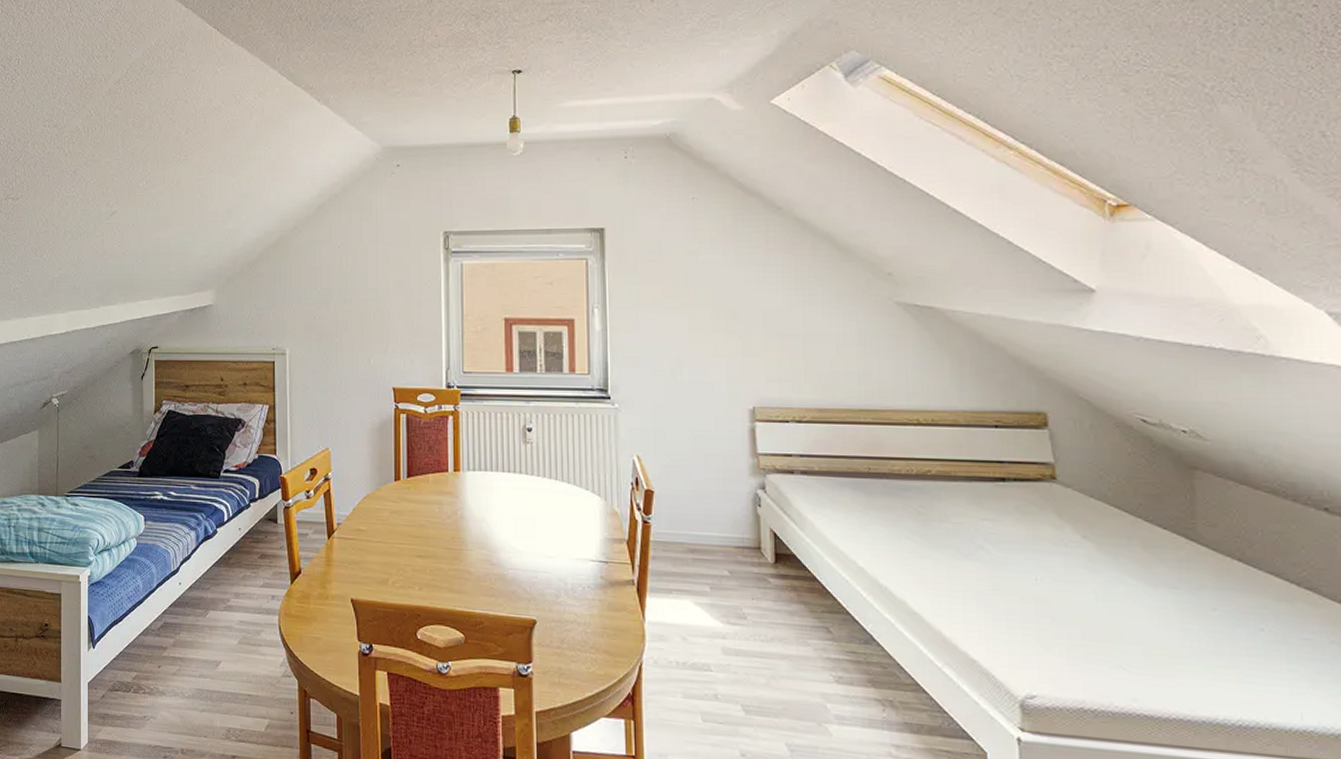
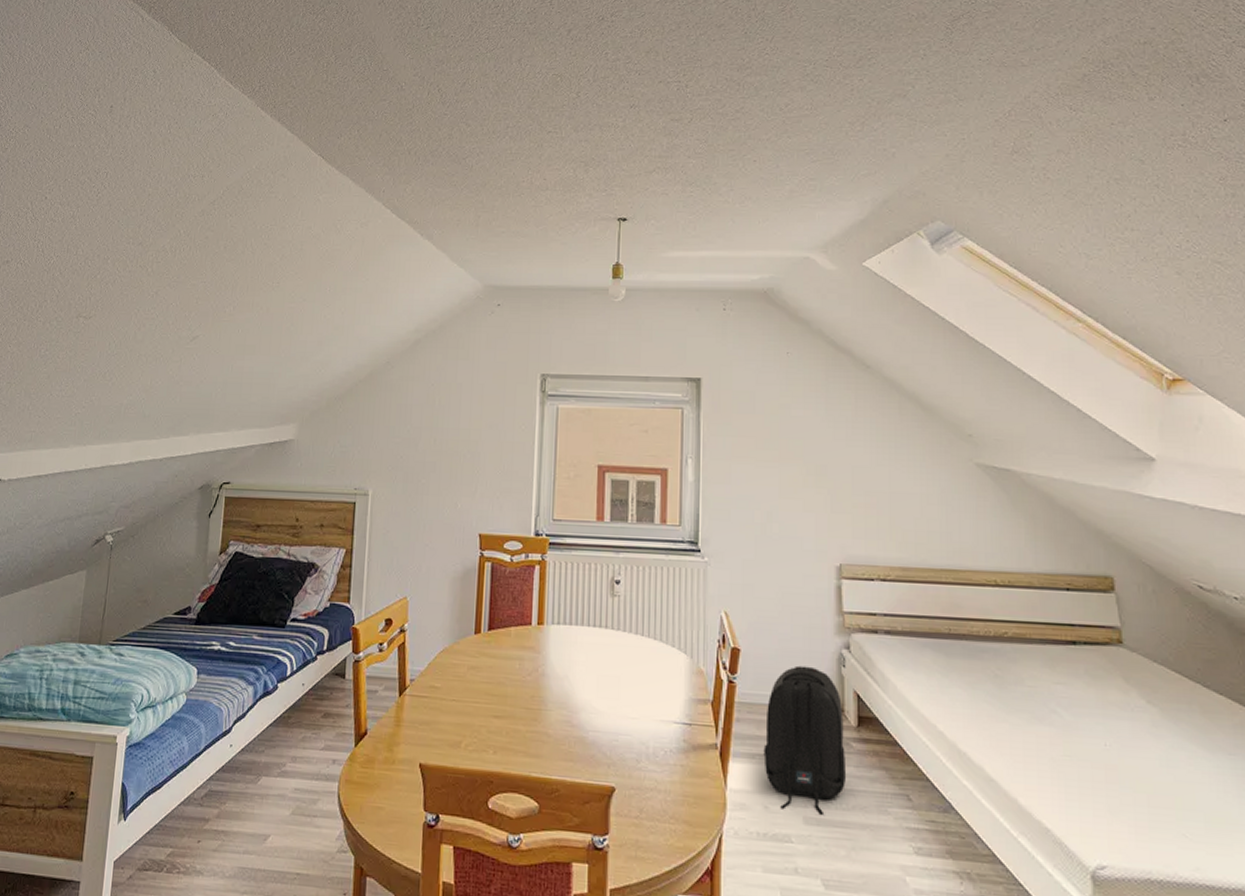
backpack: none [680,506,765,646] -> present [763,665,847,815]

